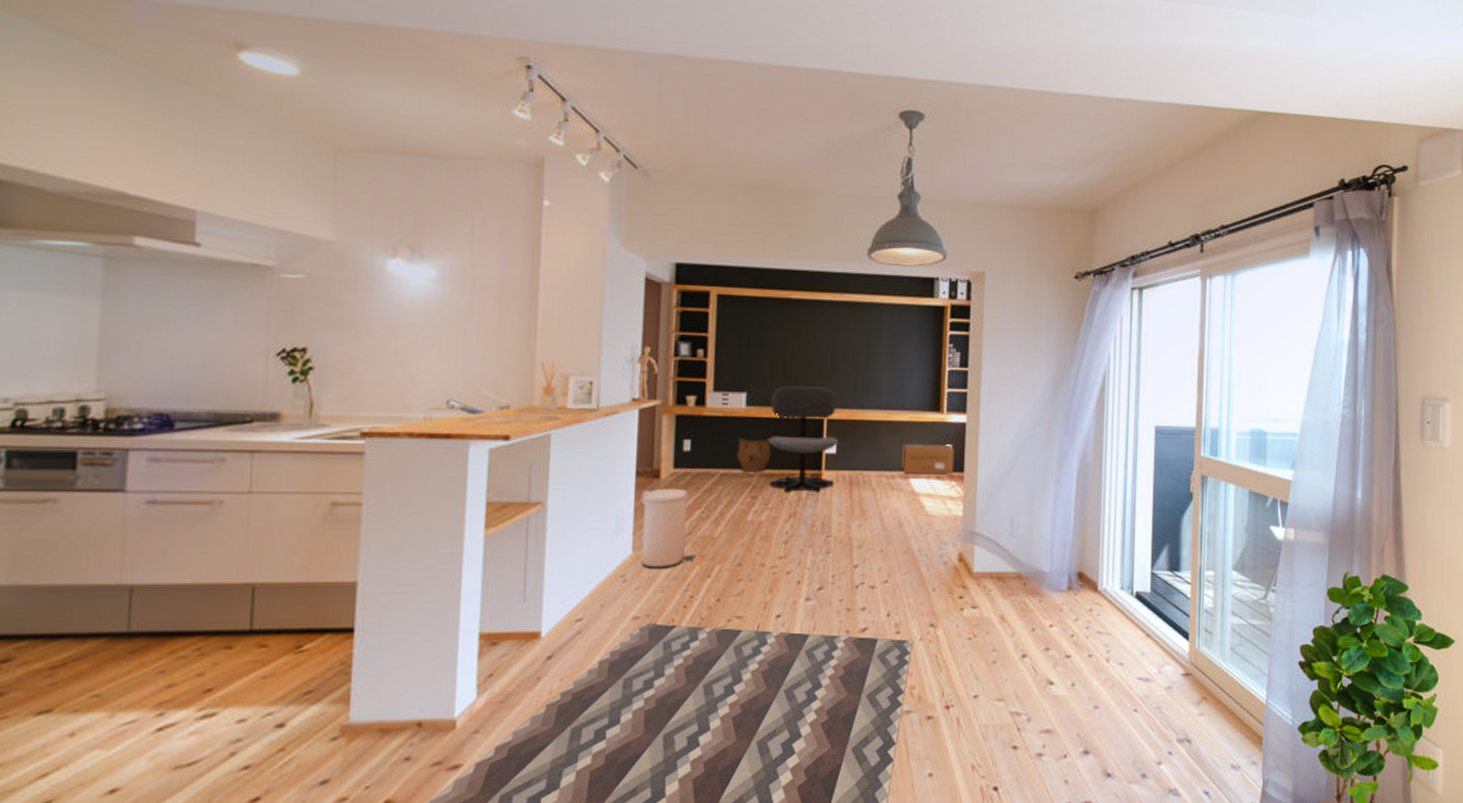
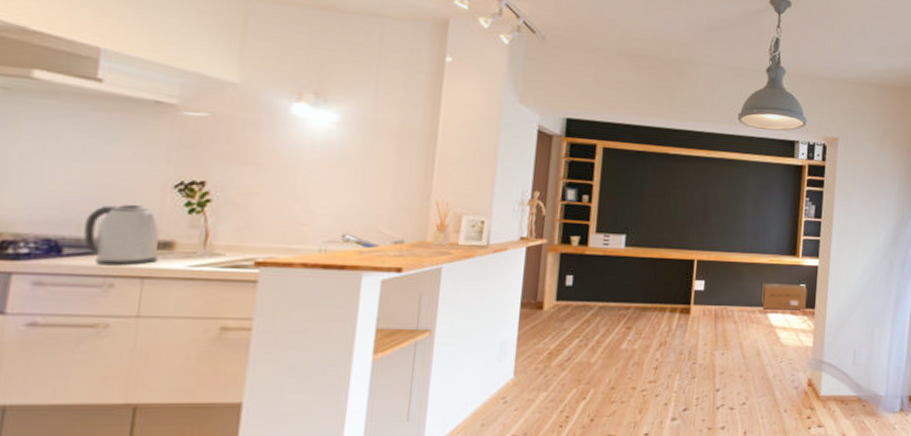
kettle: none [193,375,266,440] -> present [83,205,159,266]
pedal bin: present [641,488,695,568] -> none [522,318,573,391]
basket: present [736,438,772,474] -> none [614,275,646,307]
office chair: present [769,386,838,492] -> none [643,230,706,324]

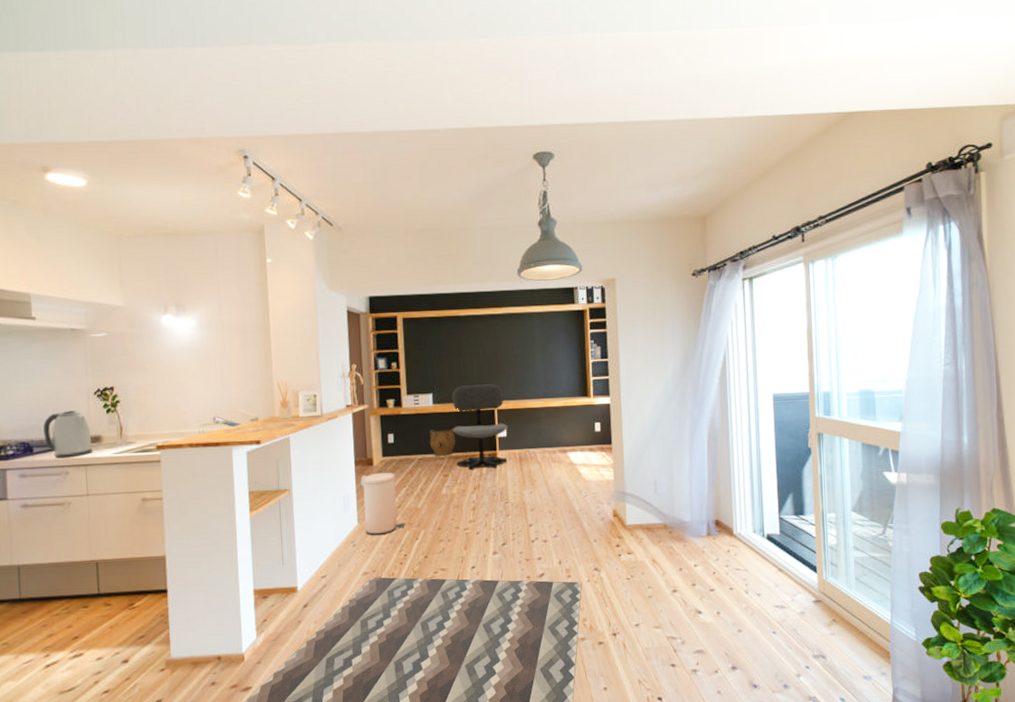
pedal bin: none [522,318,573,391] -> present [360,472,405,535]
basket: none [614,275,646,307] -> present [429,428,456,457]
office chair: none [643,230,706,324] -> present [452,384,508,470]
box: present [761,283,808,310] -> none [560,423,604,449]

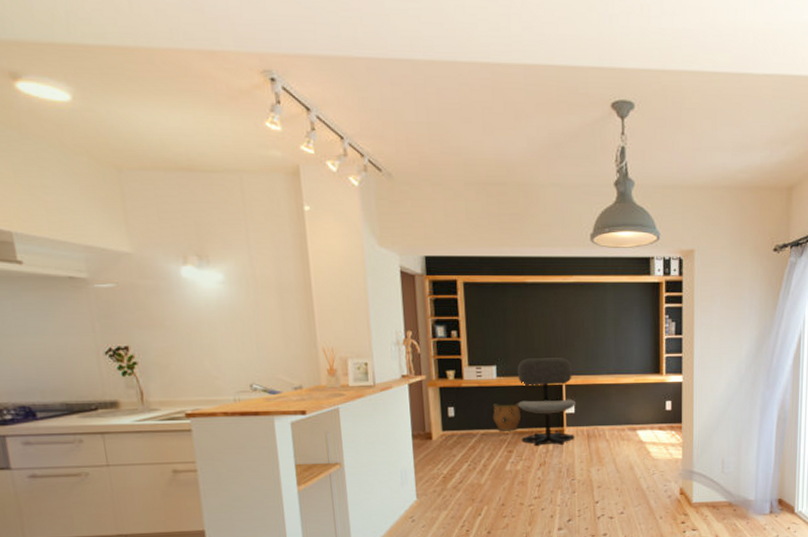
kettle: present [43,411,93,459] -> none [45,372,110,425]
pedal bin: present [360,472,405,535] -> none [418,446,467,511]

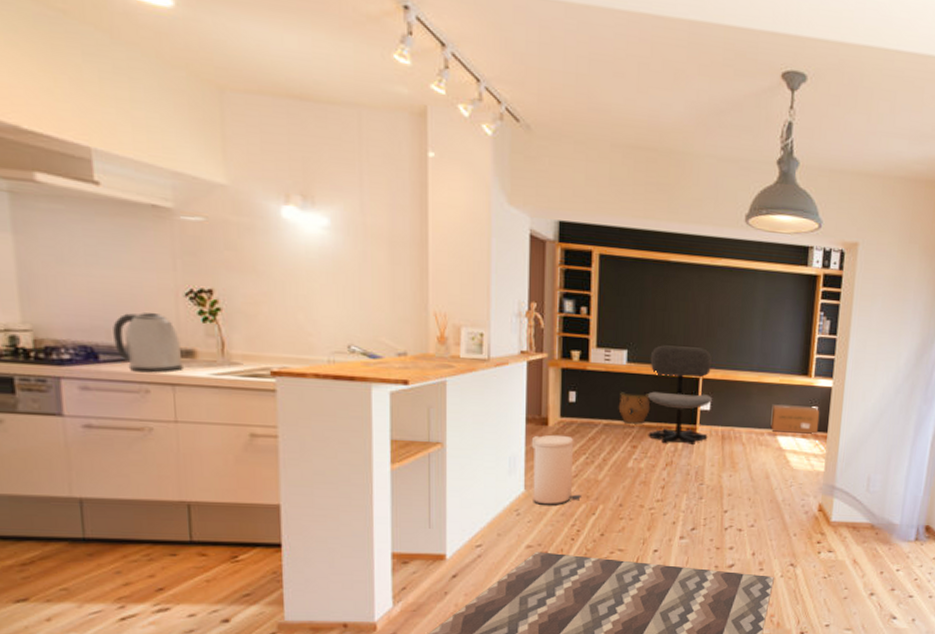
kettle: none [45,372,110,425] -> present [113,313,183,374]
pedal bin: none [418,446,467,511] -> present [531,434,581,505]
box: none [630,401,674,427] -> present [770,404,820,434]

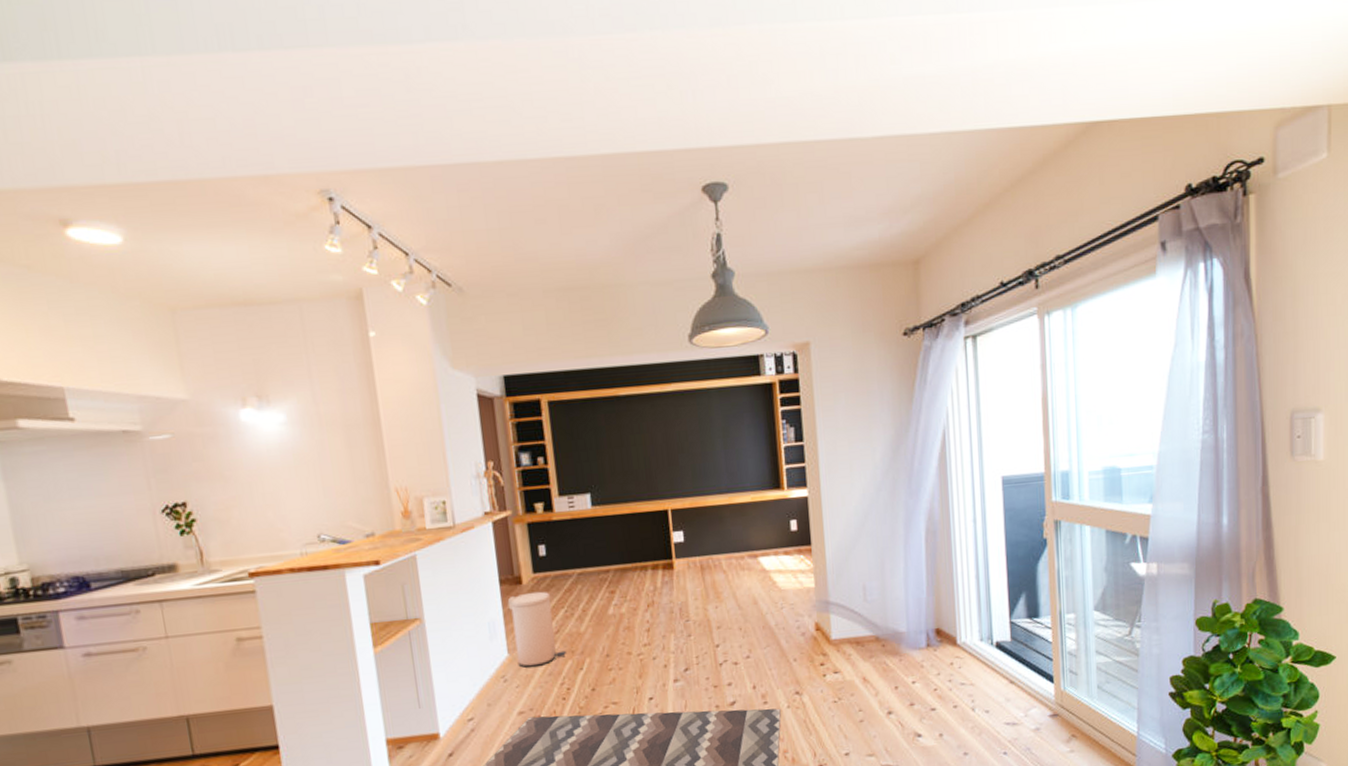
kettle: present [113,313,183,374] -> none [100,534,168,595]
basket: present [618,392,651,425] -> none [589,534,623,570]
office chair: present [648,345,712,444] -> none [614,478,687,584]
box: present [770,404,820,434] -> none [748,520,801,553]

